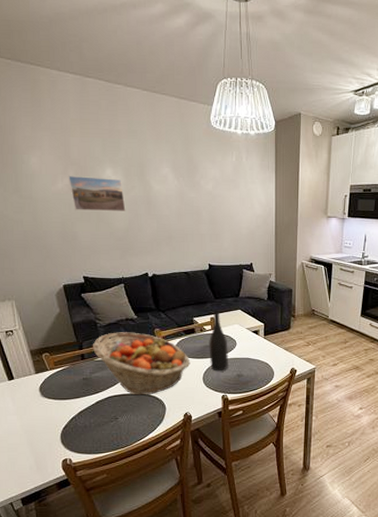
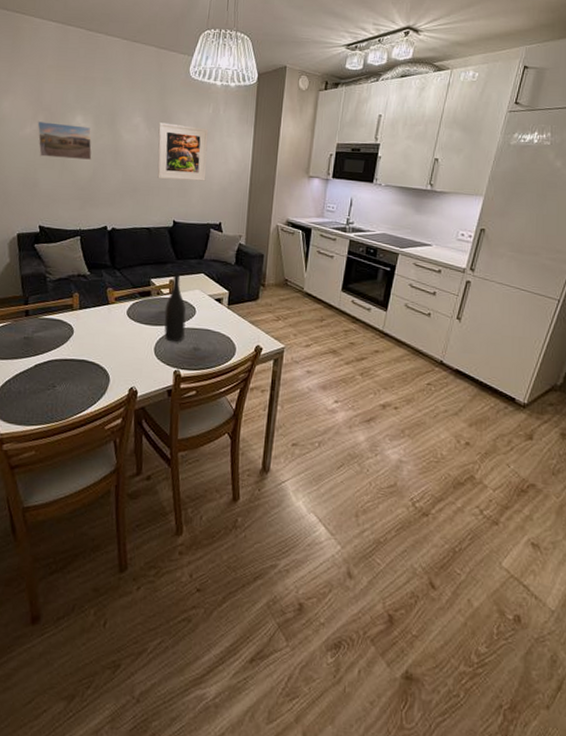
fruit basket: present [92,332,191,395] -> none [38,288,143,363]
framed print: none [187,172,235,226] -> present [157,122,209,181]

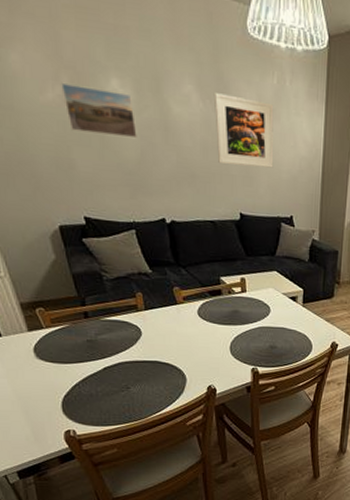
wine bottle: present [164,272,187,342] -> none [238,269,261,341]

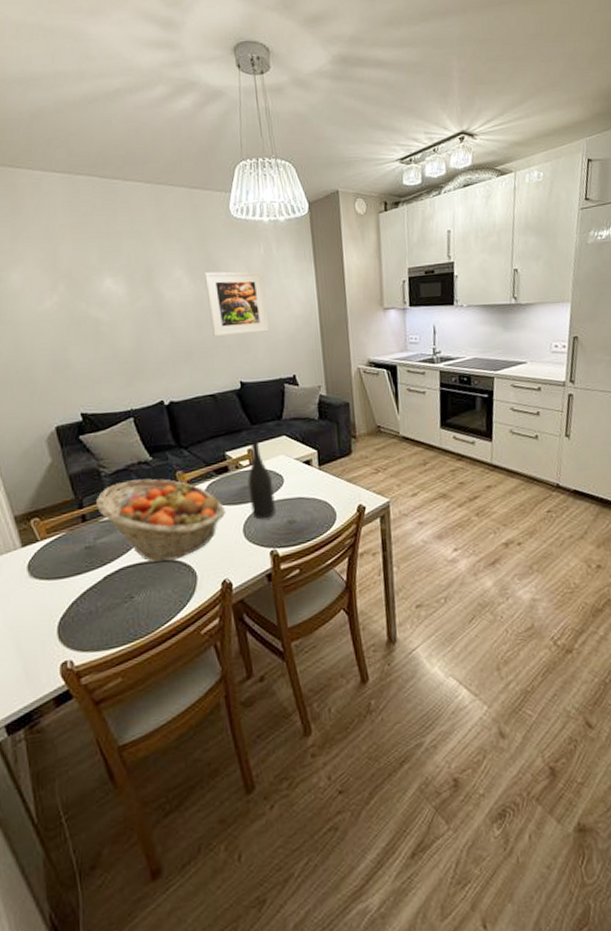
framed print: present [61,82,137,137] -> none [58,289,132,332]
fruit basket: none [97,288,216,364] -> present [95,478,226,563]
wine bottle: none [238,269,261,341] -> present [247,438,276,520]

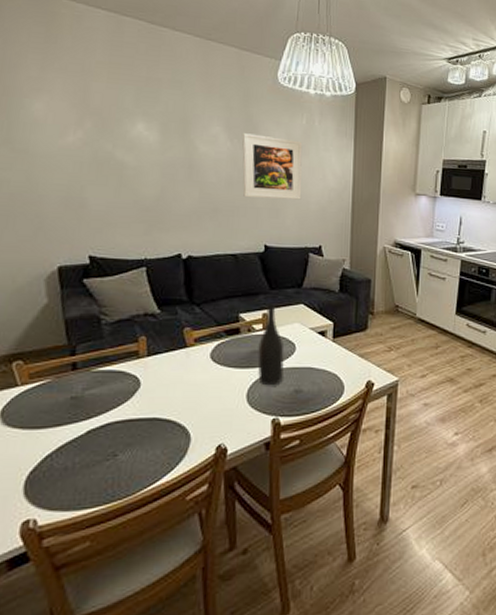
fruit basket: present [95,478,226,563] -> none [90,331,231,421]

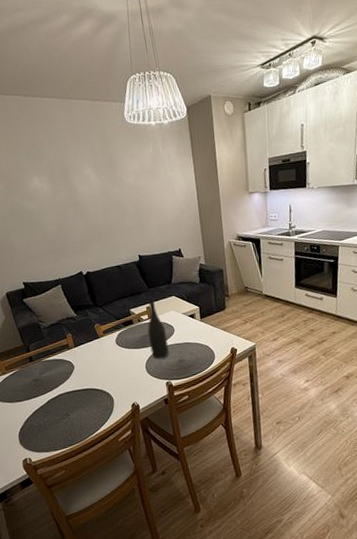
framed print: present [242,133,303,200] -> none [107,167,160,221]

